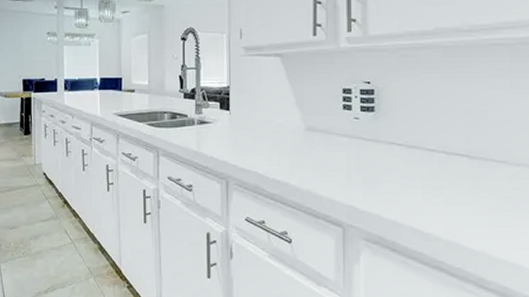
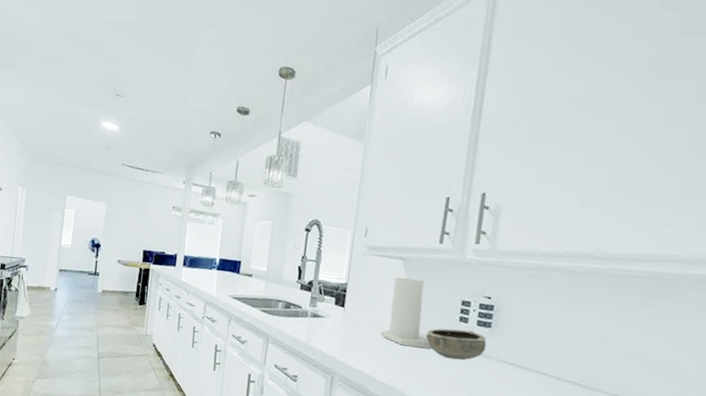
paper towel: none [268,73,319,141] -> present [380,276,431,349]
bowl: none [313,118,373,148] -> present [426,328,487,361]

